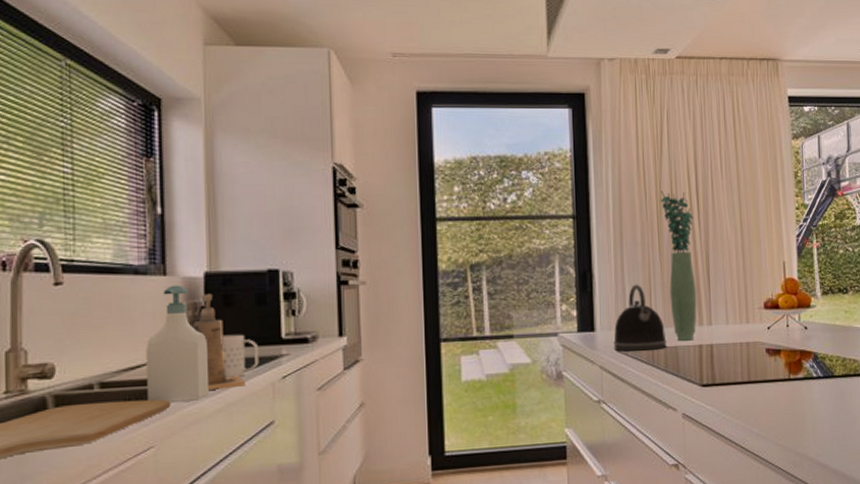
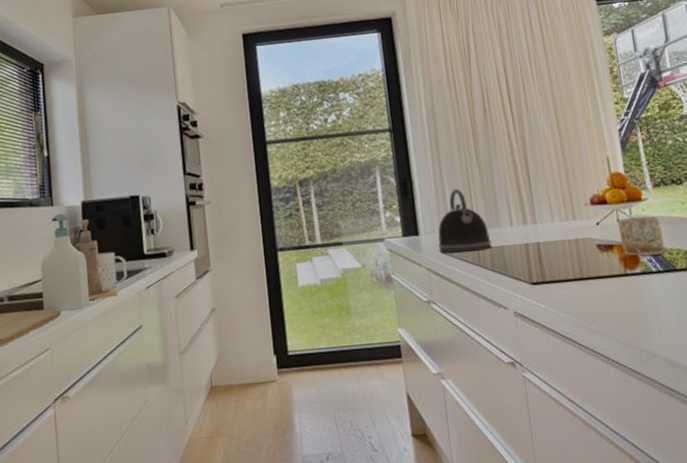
vase: present [660,190,697,342] -> none [472,97,521,242]
mug: none [787,323,826,362] -> present [618,216,665,256]

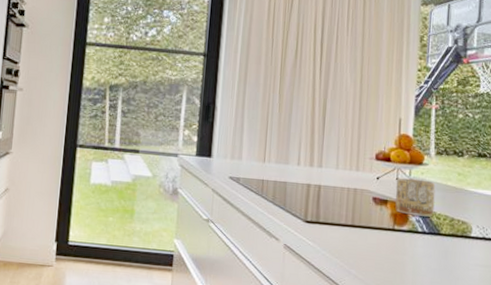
kettle: present [438,188,492,253] -> none [227,120,277,183]

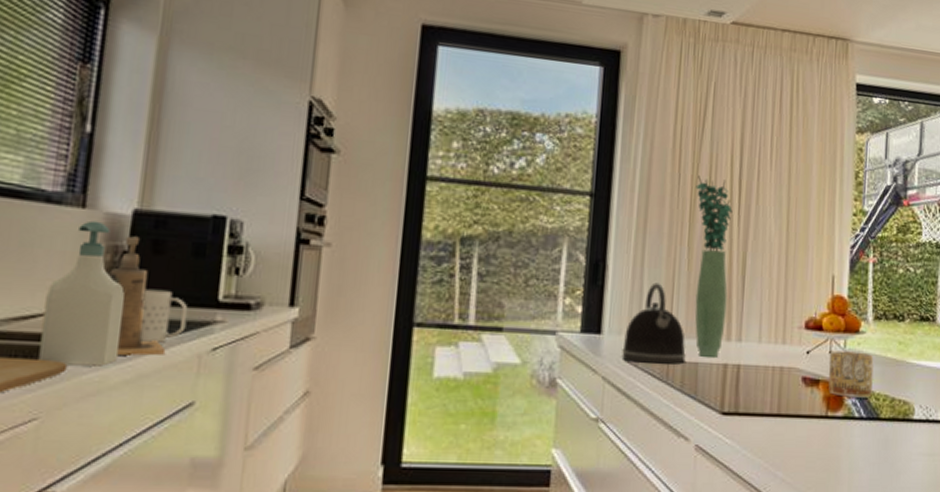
kettle: none [227,120,277,183] -> present [622,282,686,365]
vase: none [284,40,316,180] -> present [694,175,733,359]

